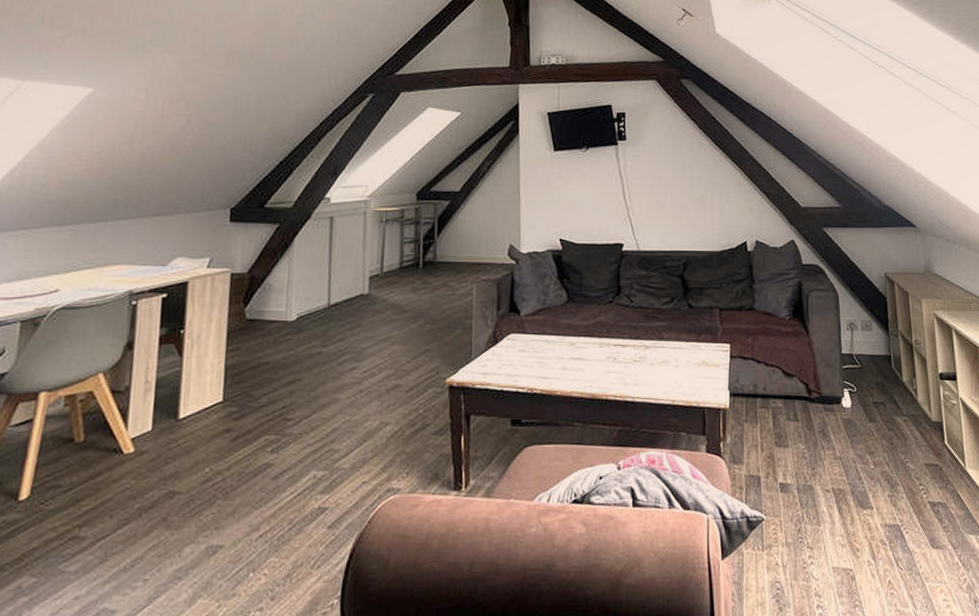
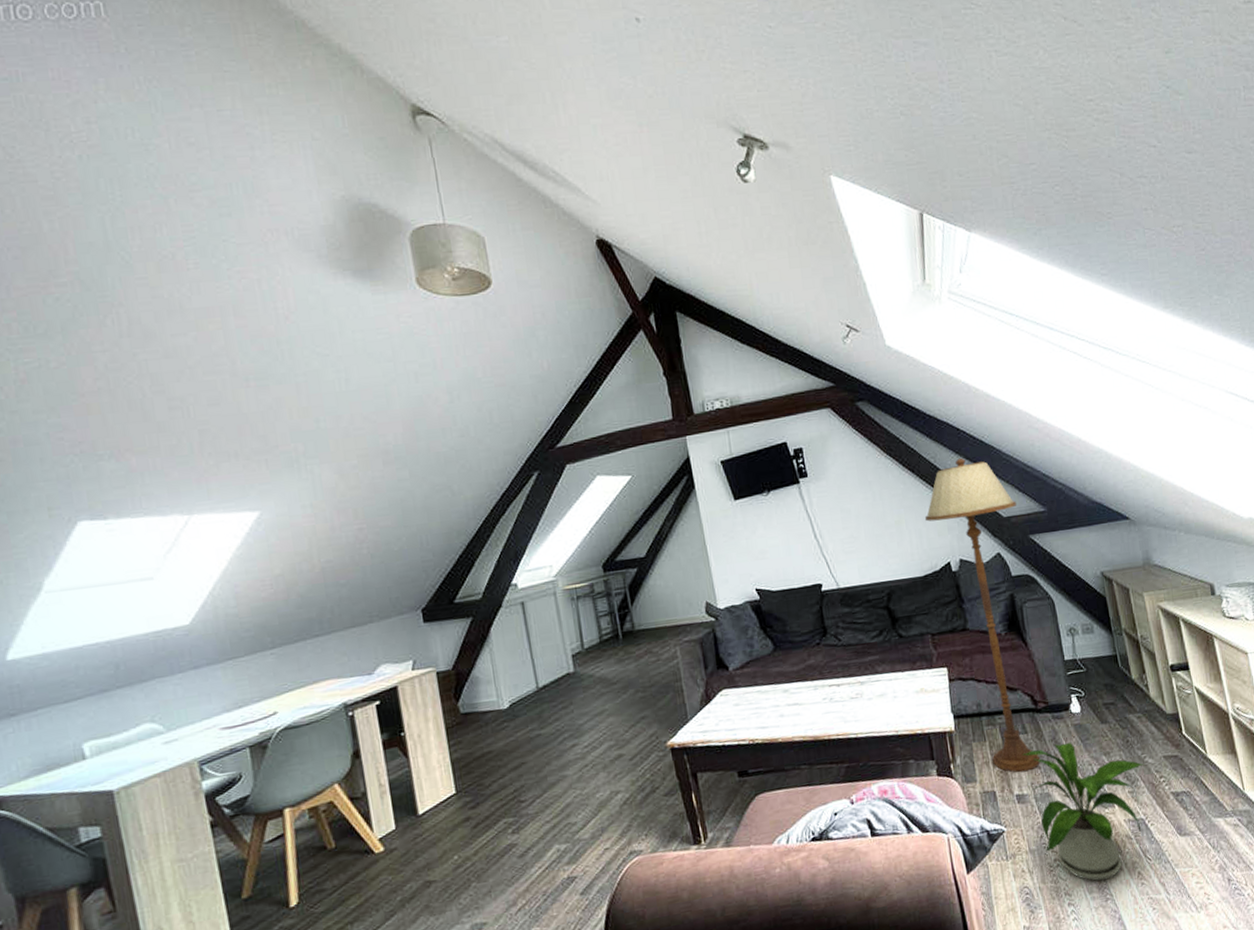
floor lamp: none [729,145,815,461] -> present [925,457,1041,773]
house plant: none [790,436,906,585] -> present [1021,742,1144,881]

